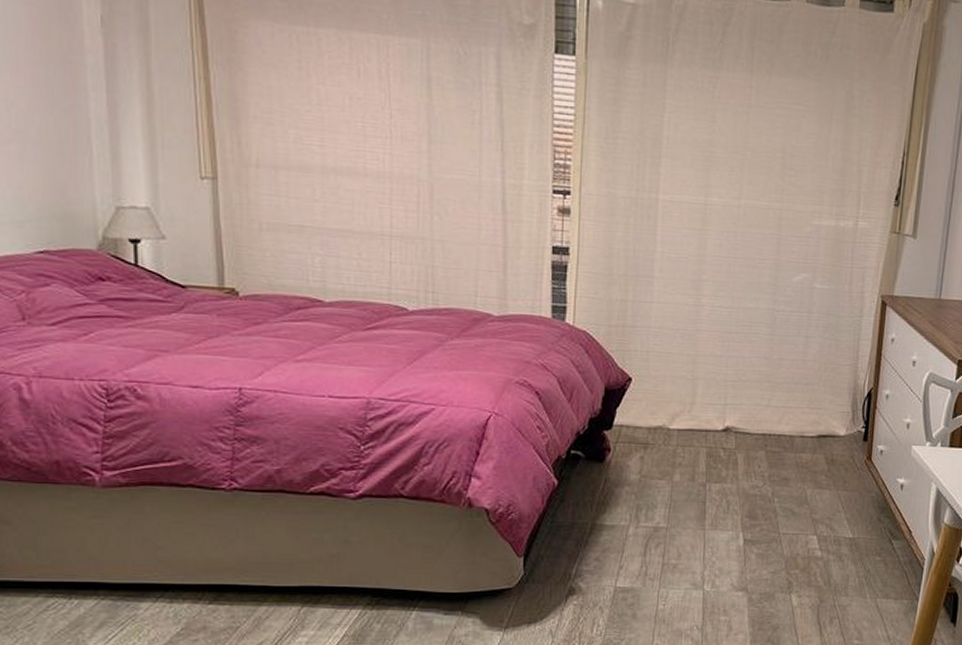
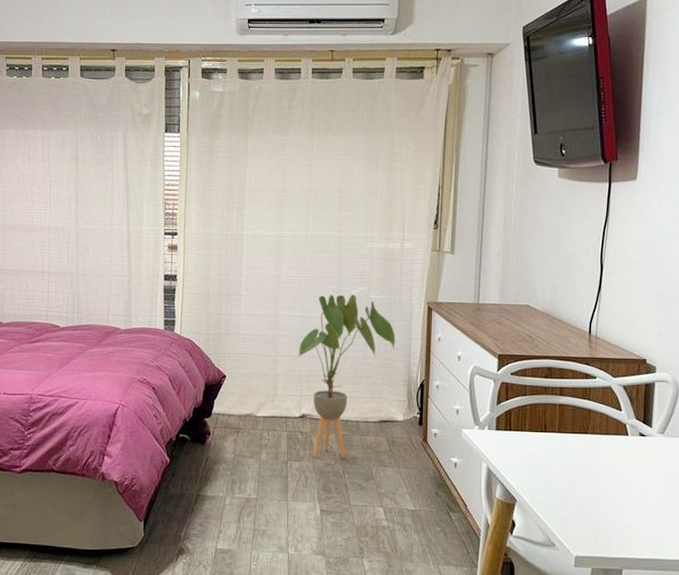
house plant: none [722,281,842,479] -> present [297,294,396,458]

